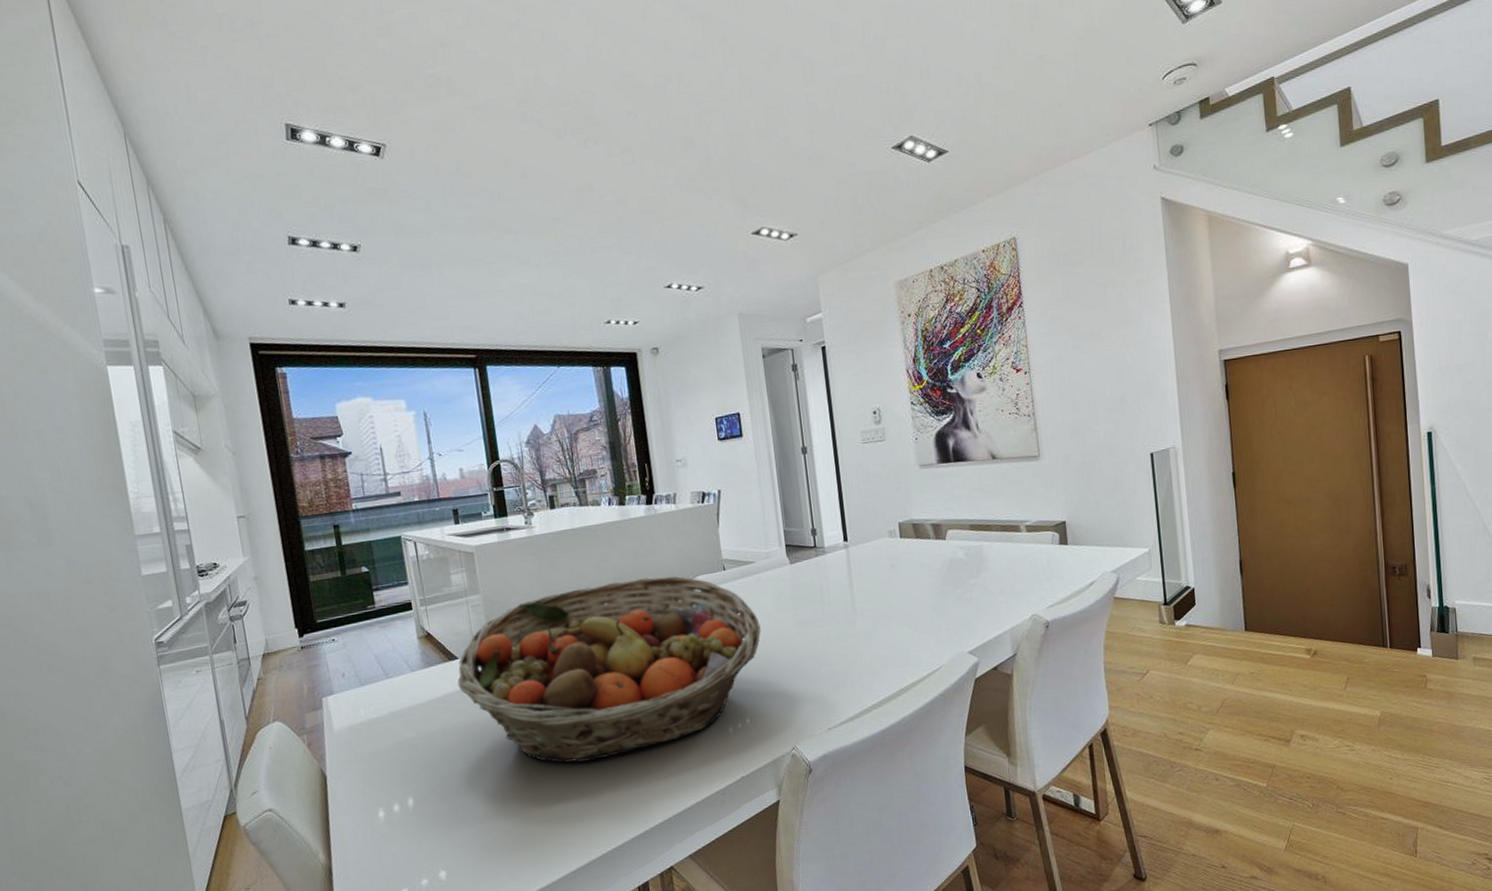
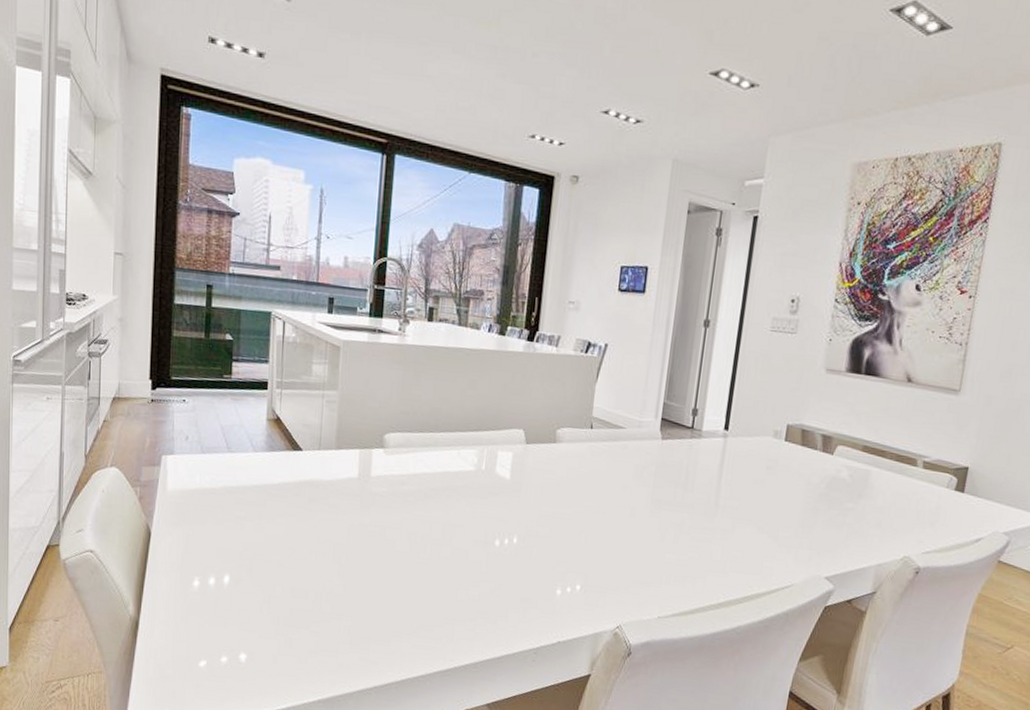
fruit basket: present [457,575,761,763] -> none [296,409,615,588]

